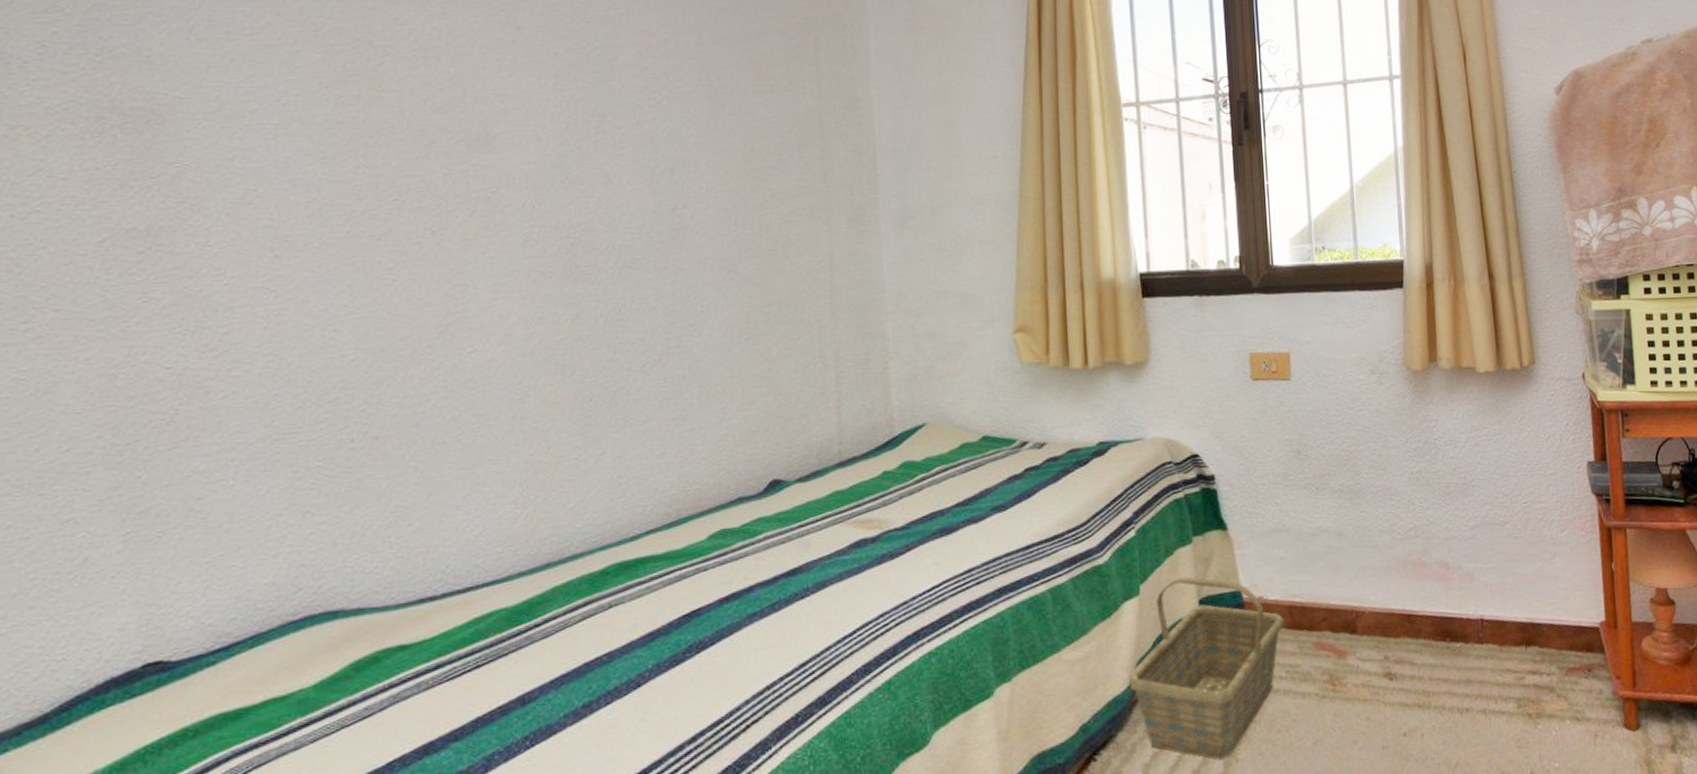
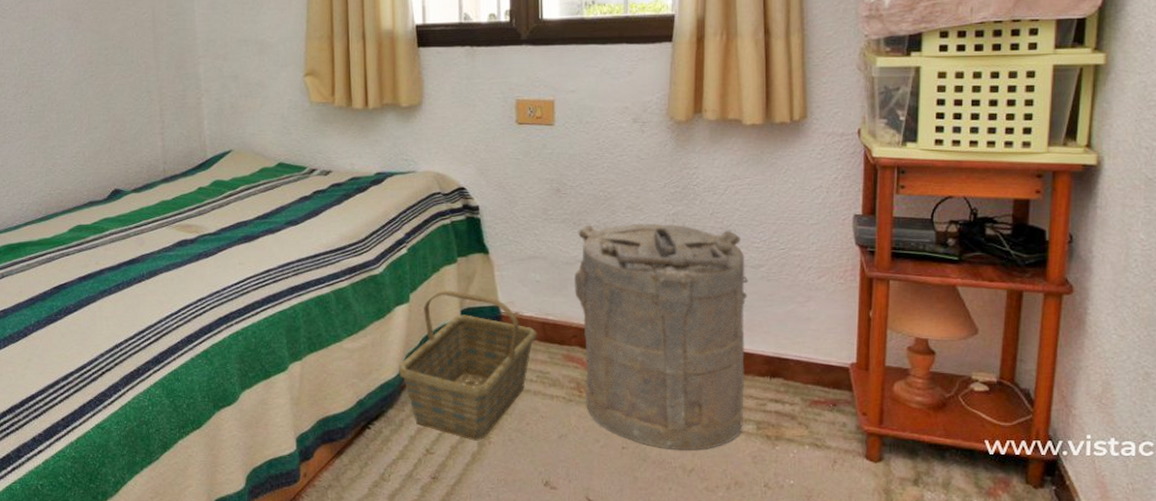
laundry hamper: none [1319,482,1504,743] -> present [573,223,749,451]

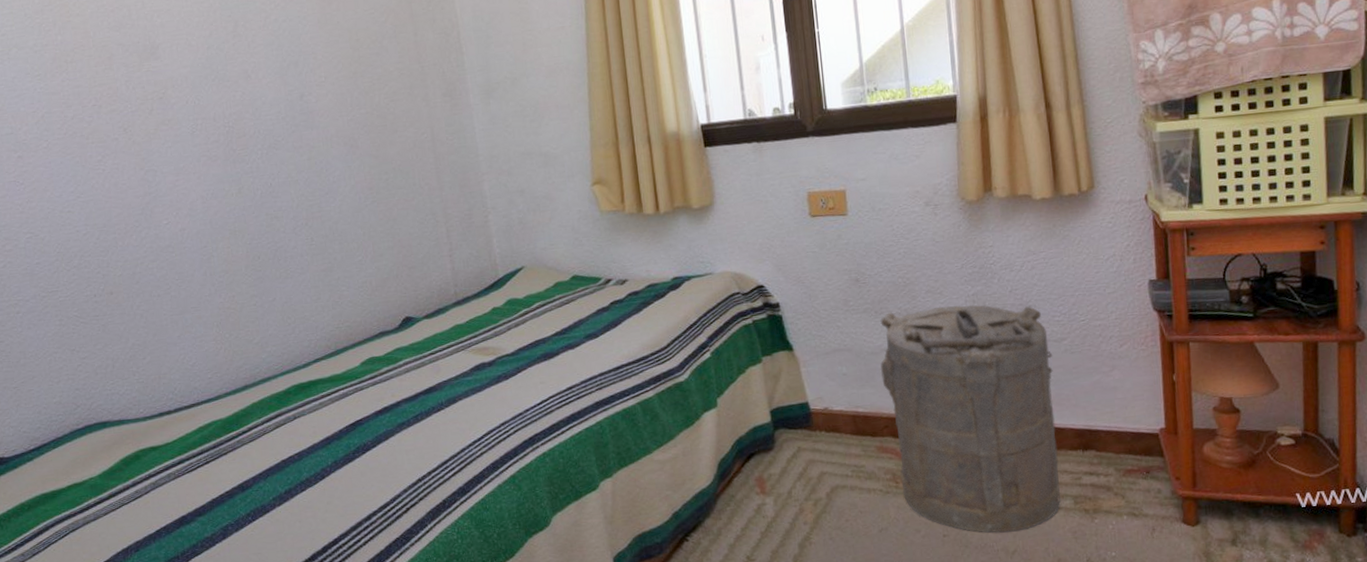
basket: present [398,290,537,441] -> none [711,391,849,543]

